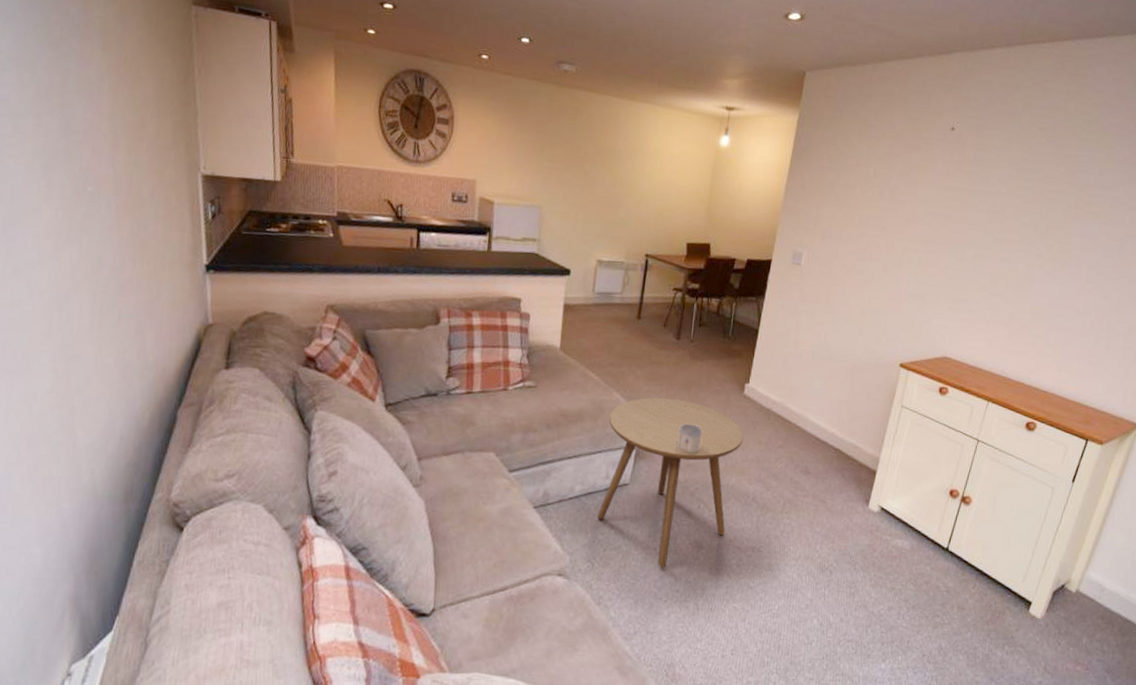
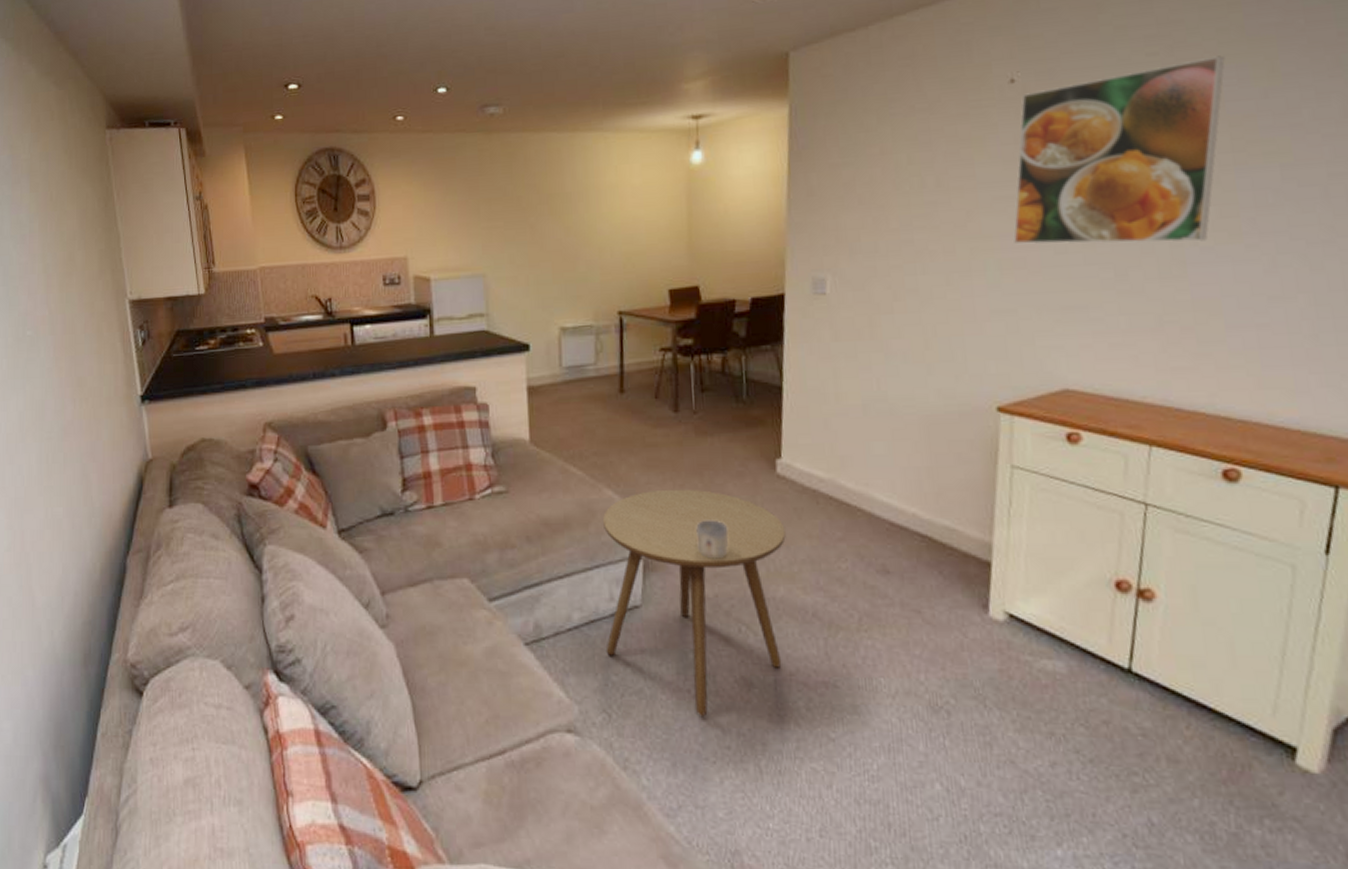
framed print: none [932,139,1084,267] -> present [1013,55,1225,245]

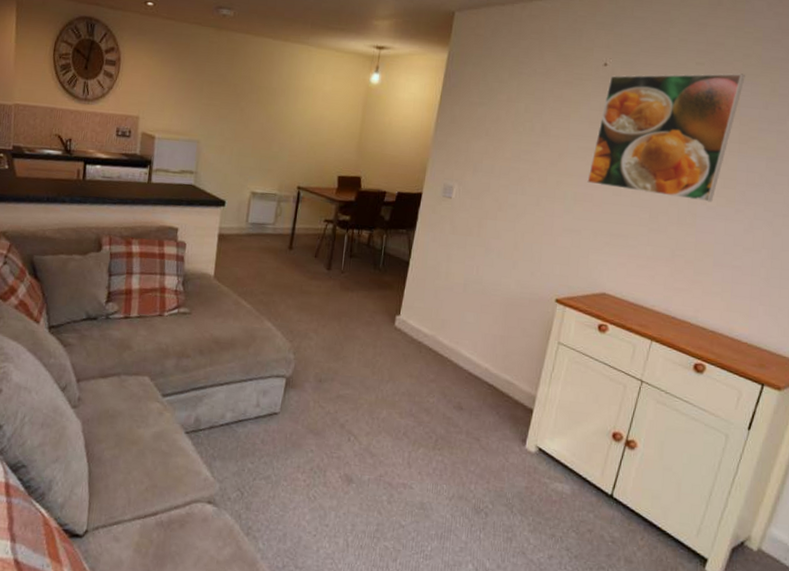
side table: present [603,489,786,718] -> none [247,327,394,502]
mug: present [696,520,729,559] -> none [328,354,353,385]

